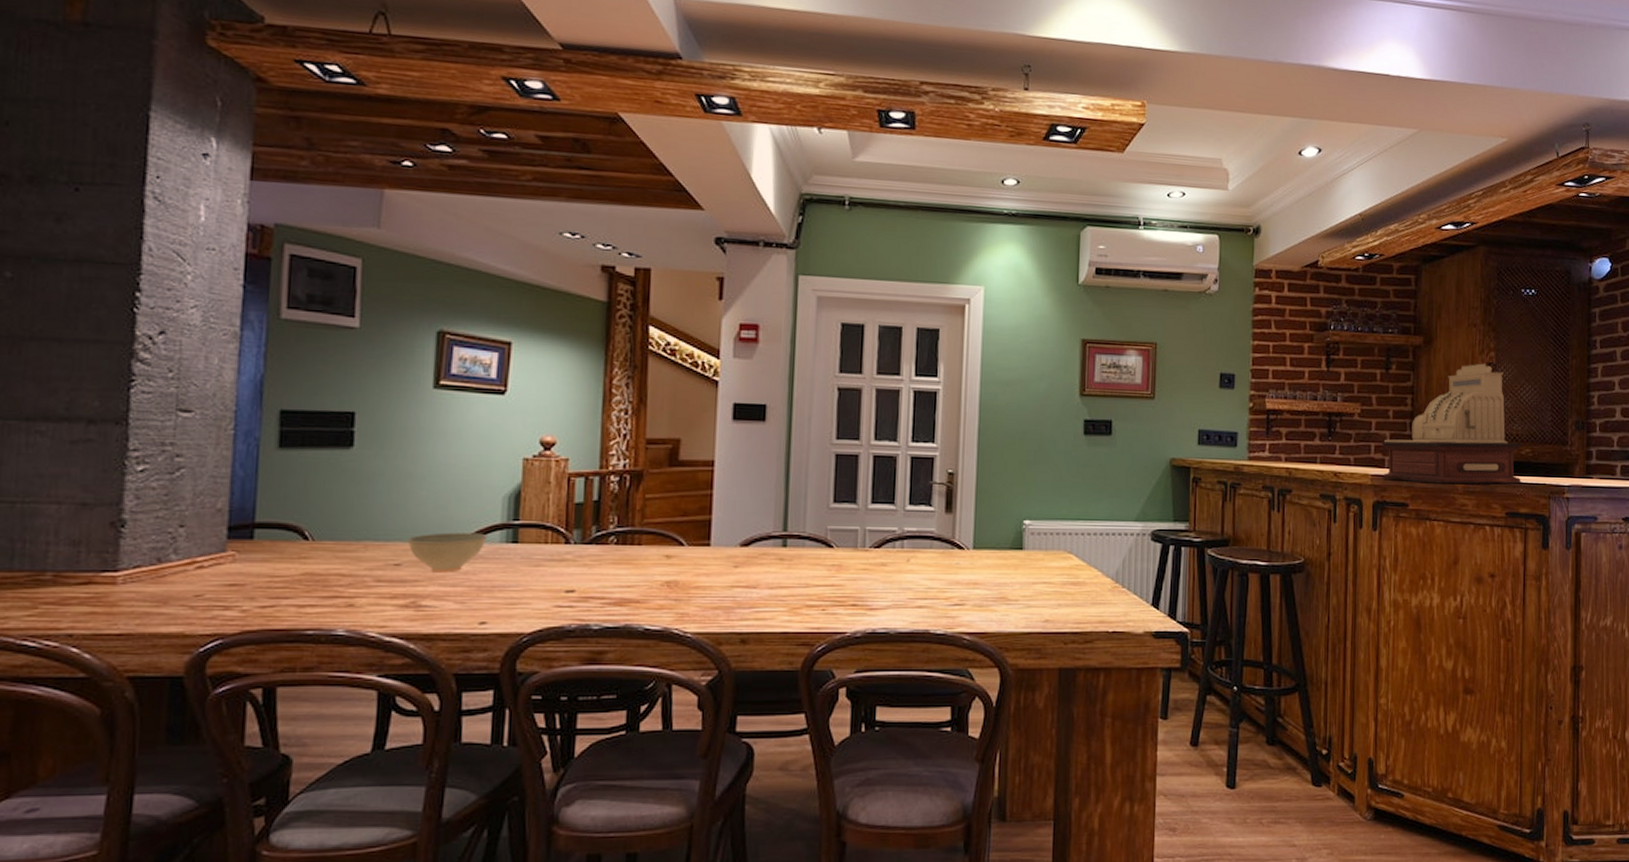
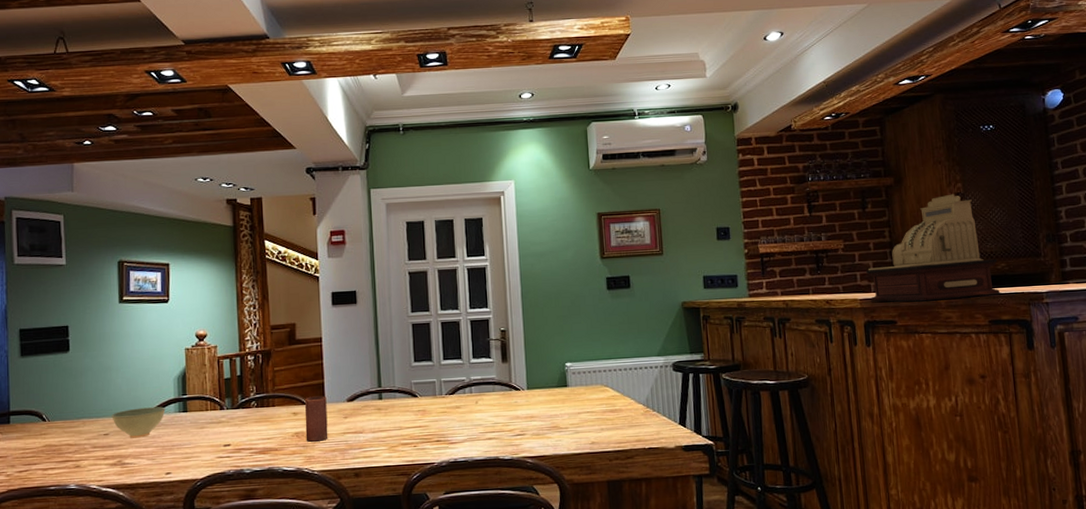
candle: none [679,536,713,595] -> present [304,395,328,442]

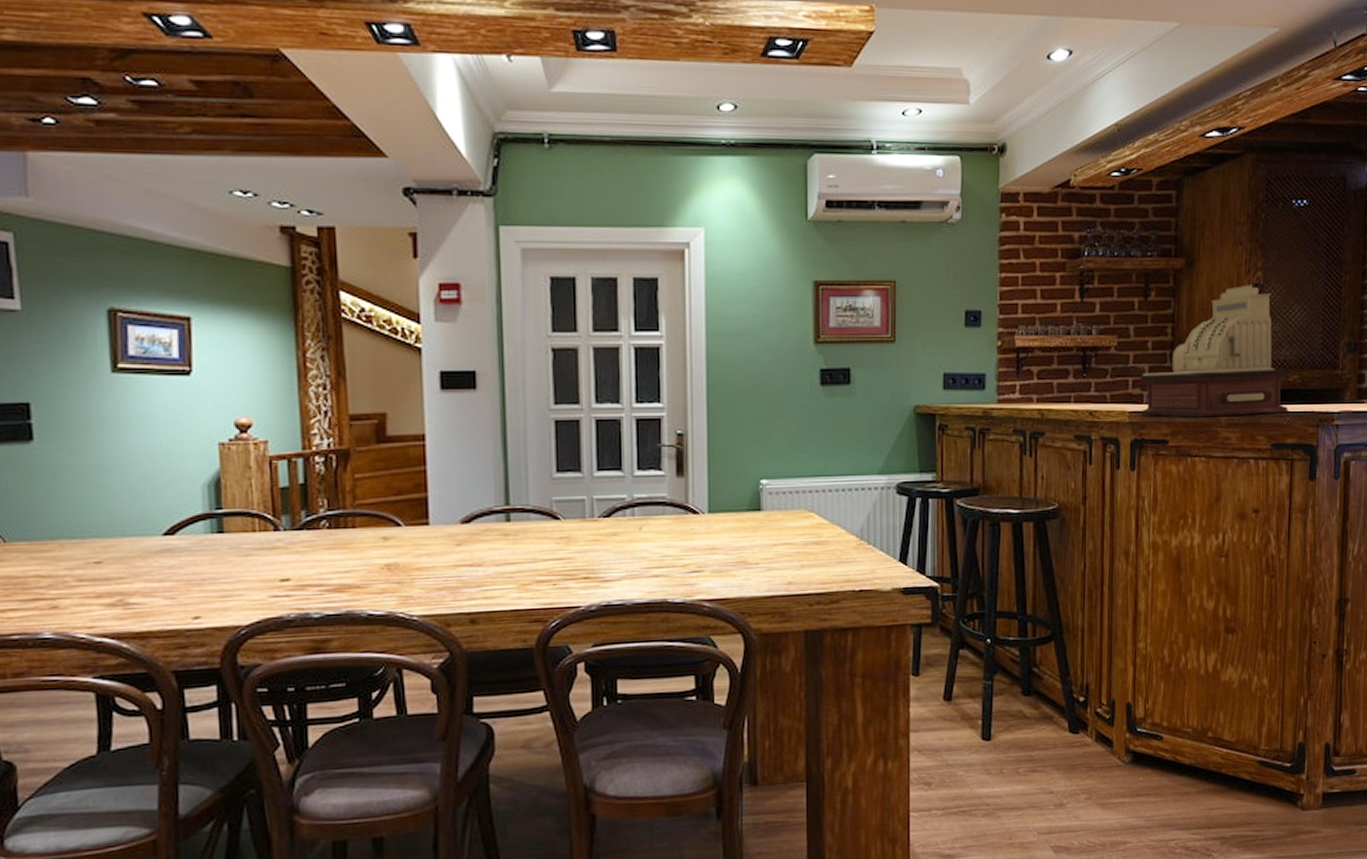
bowl: present [111,406,166,438] -> none [105,524,190,569]
candle: present [304,395,328,442] -> none [399,514,433,577]

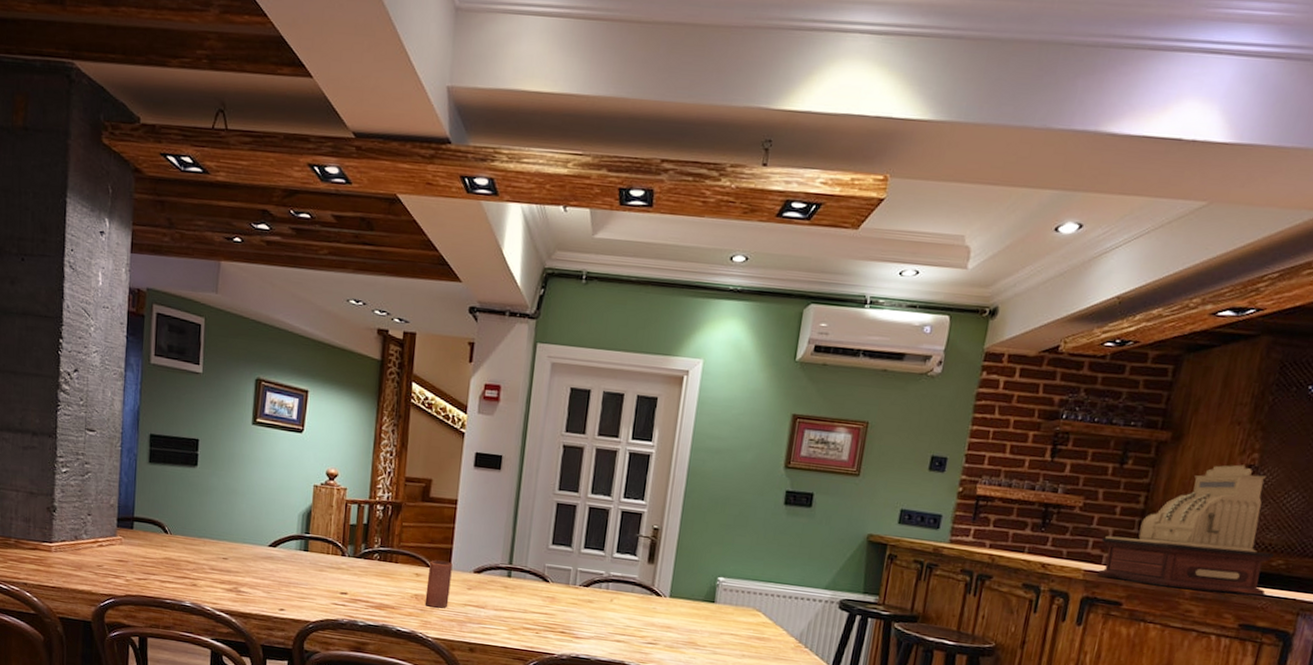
candle: none [399,514,433,577] -> present [424,560,453,608]

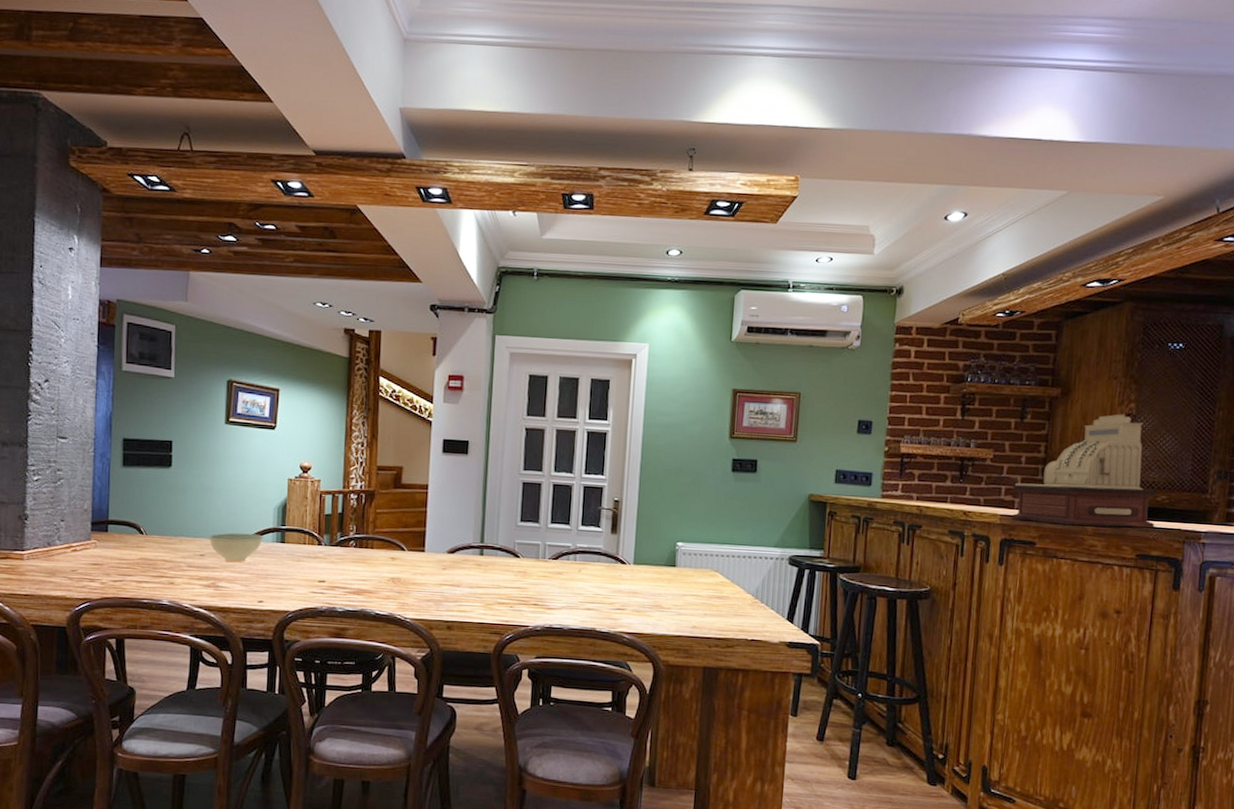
bowl: none [232,537,287,569] -> present [209,532,263,563]
candle: present [424,560,453,608] -> none [401,543,427,590]

